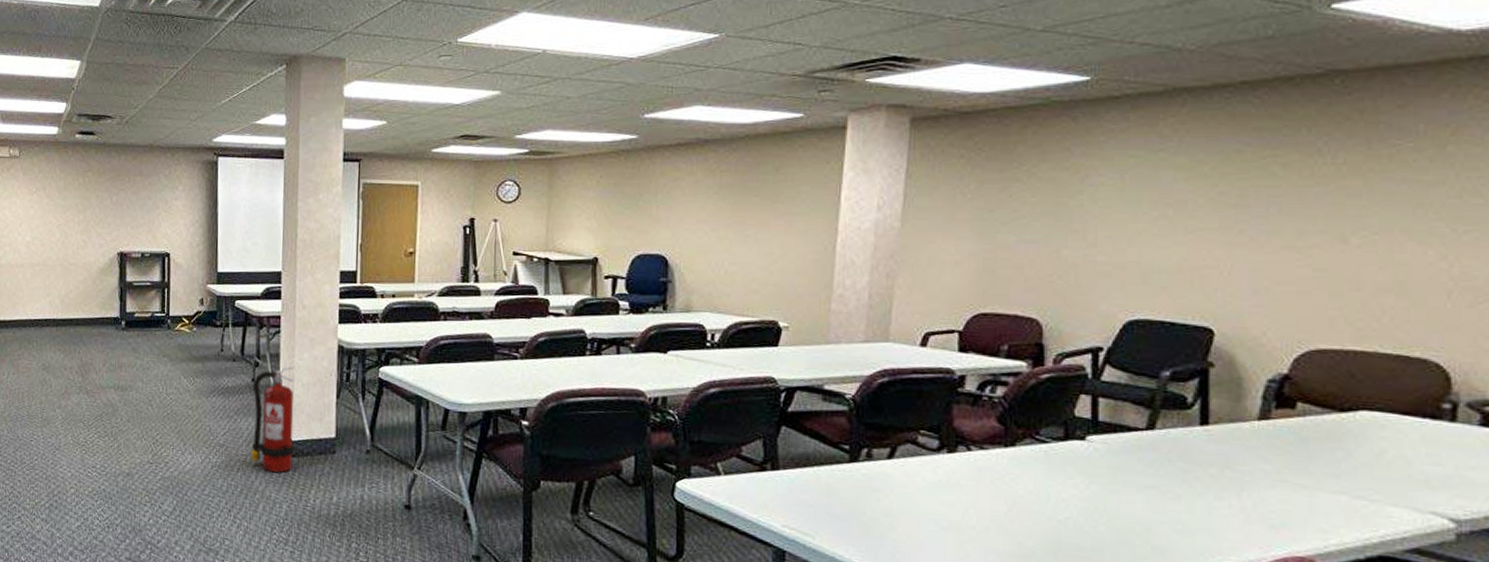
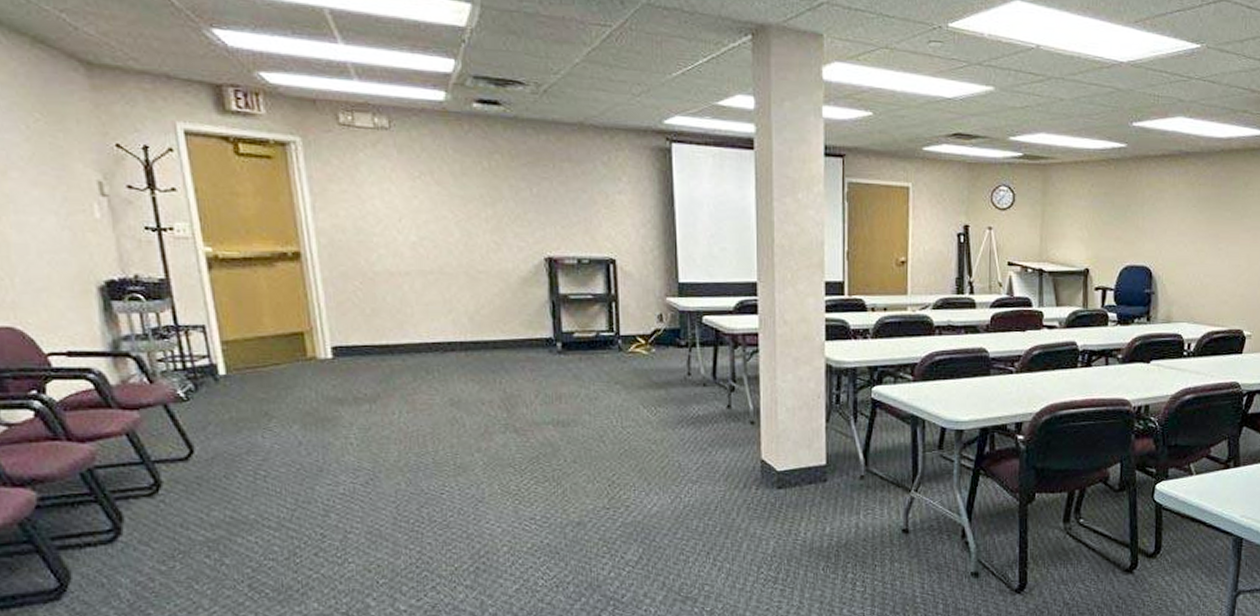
fire extinguisher: present [251,366,295,473] -> none [729,389,781,508]

